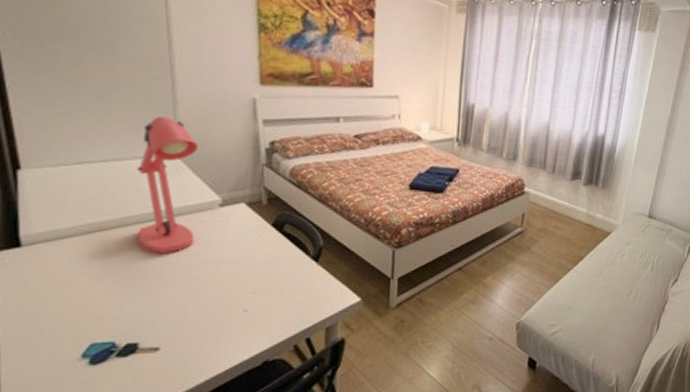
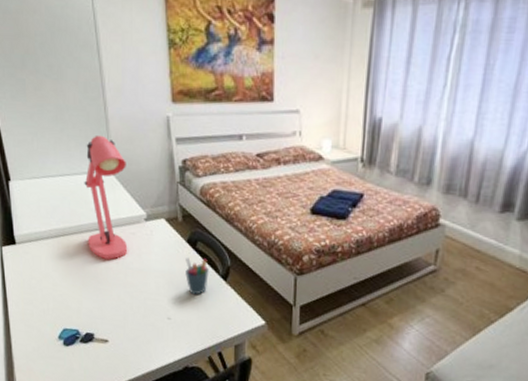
pen holder: none [268,241,299,281] -> present [185,256,210,295]

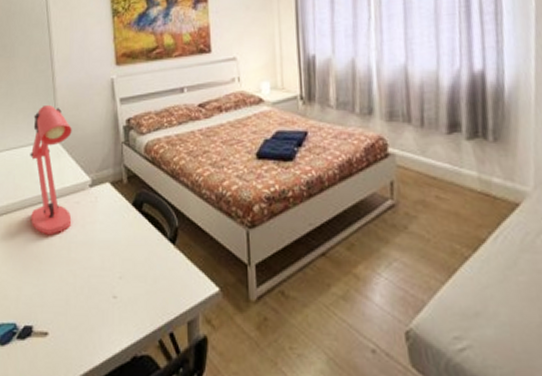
pen holder: present [185,256,210,295] -> none [131,221,157,265]

